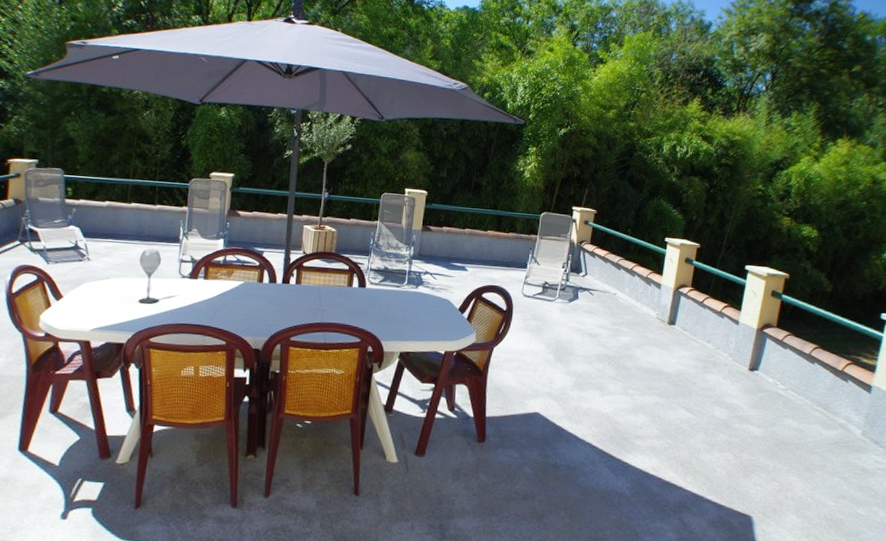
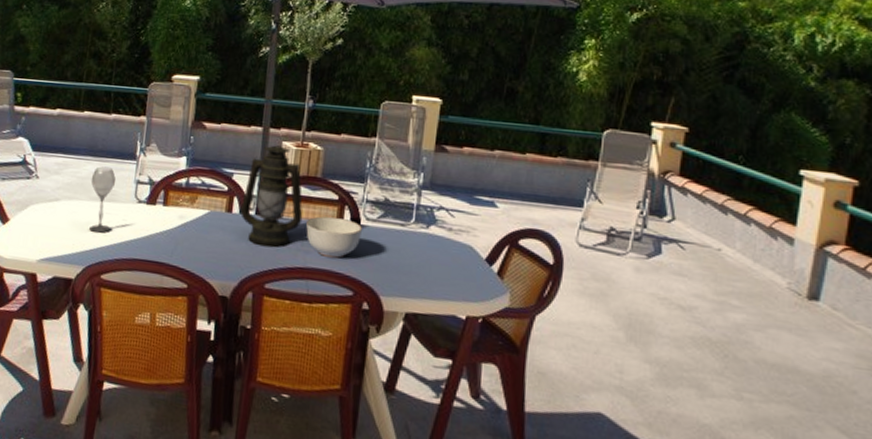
lantern: none [270,228,321,308] -> present [240,145,303,247]
bowl: none [323,282,368,314] -> present [306,216,363,259]

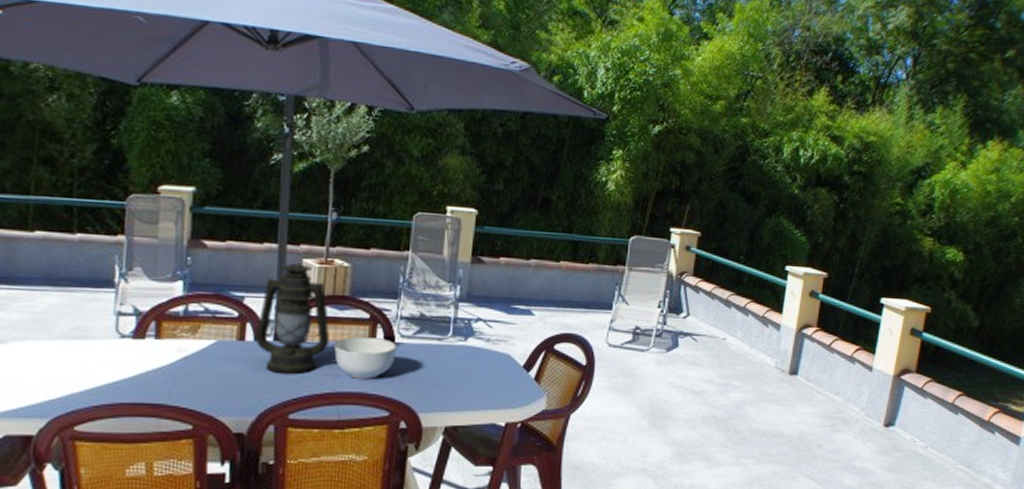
wineglass: present [89,166,116,233] -> none [51,297,88,377]

